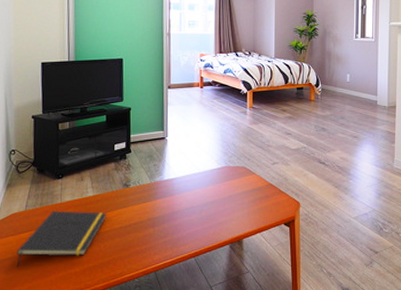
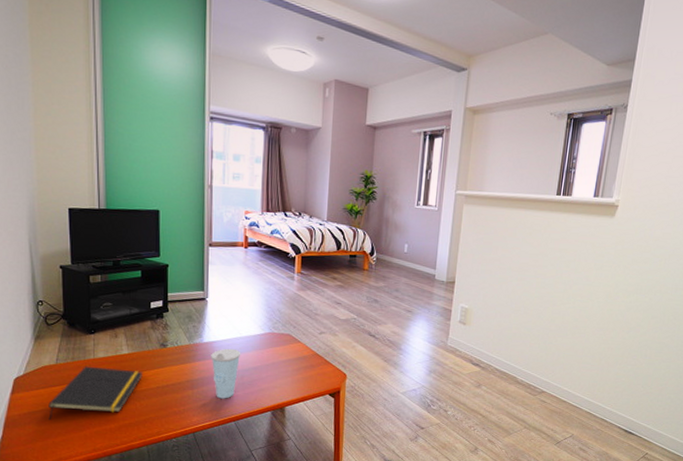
cup: none [171,184,200,235] -> present [211,348,241,399]

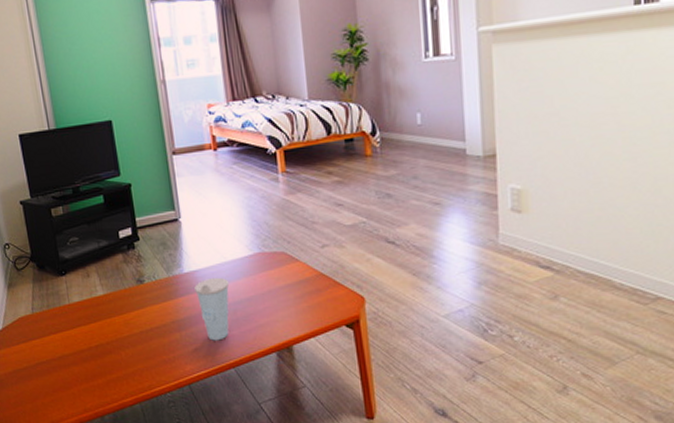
notepad: present [48,366,144,420] -> none [31,313,124,378]

